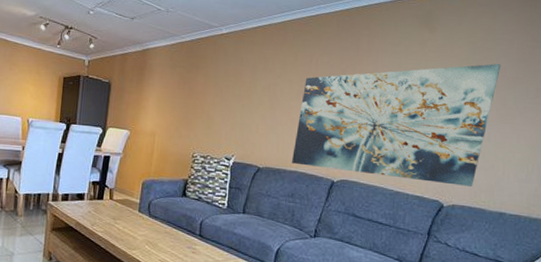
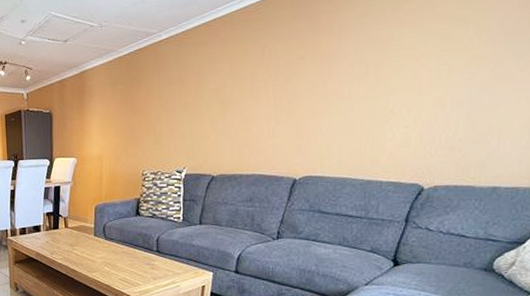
wall art: present [292,64,501,187] -> none [248,15,498,167]

